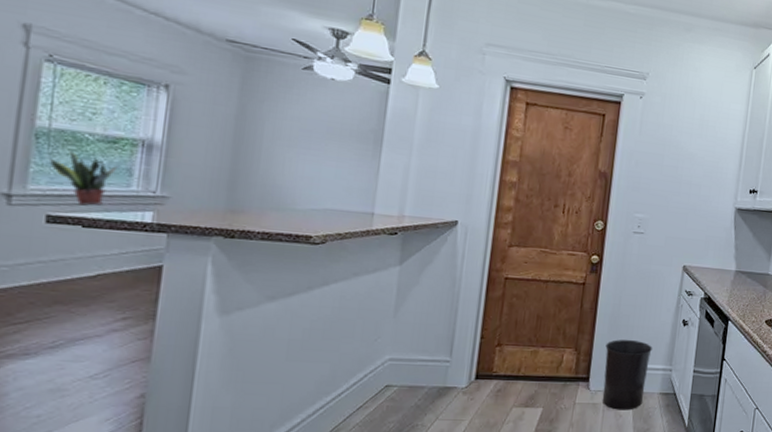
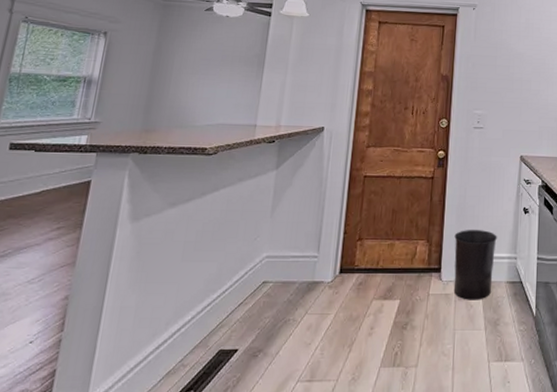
potted plant: present [50,152,119,206] -> none [17,91,66,134]

